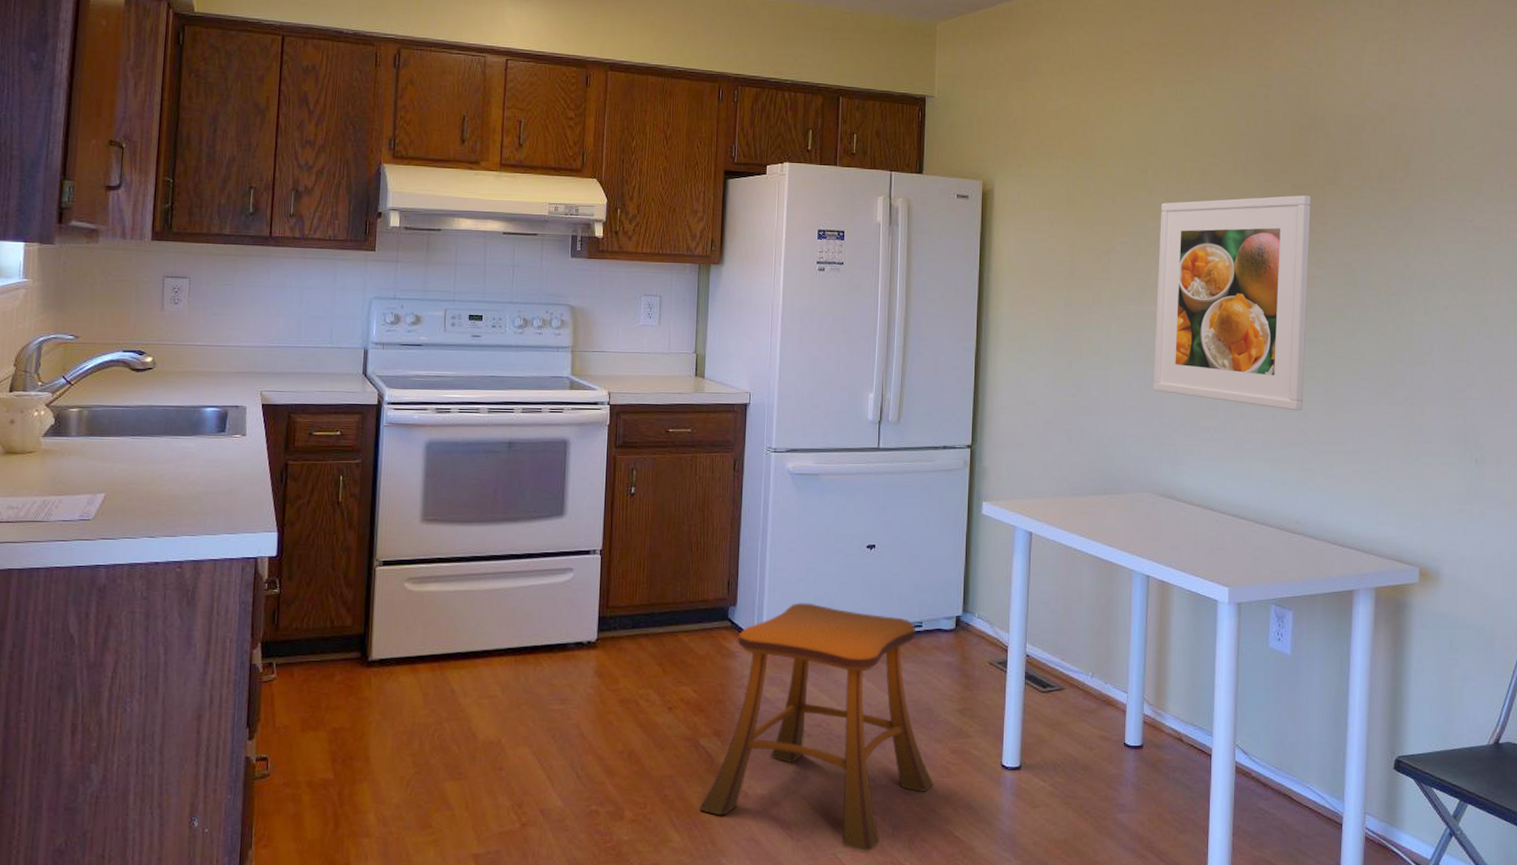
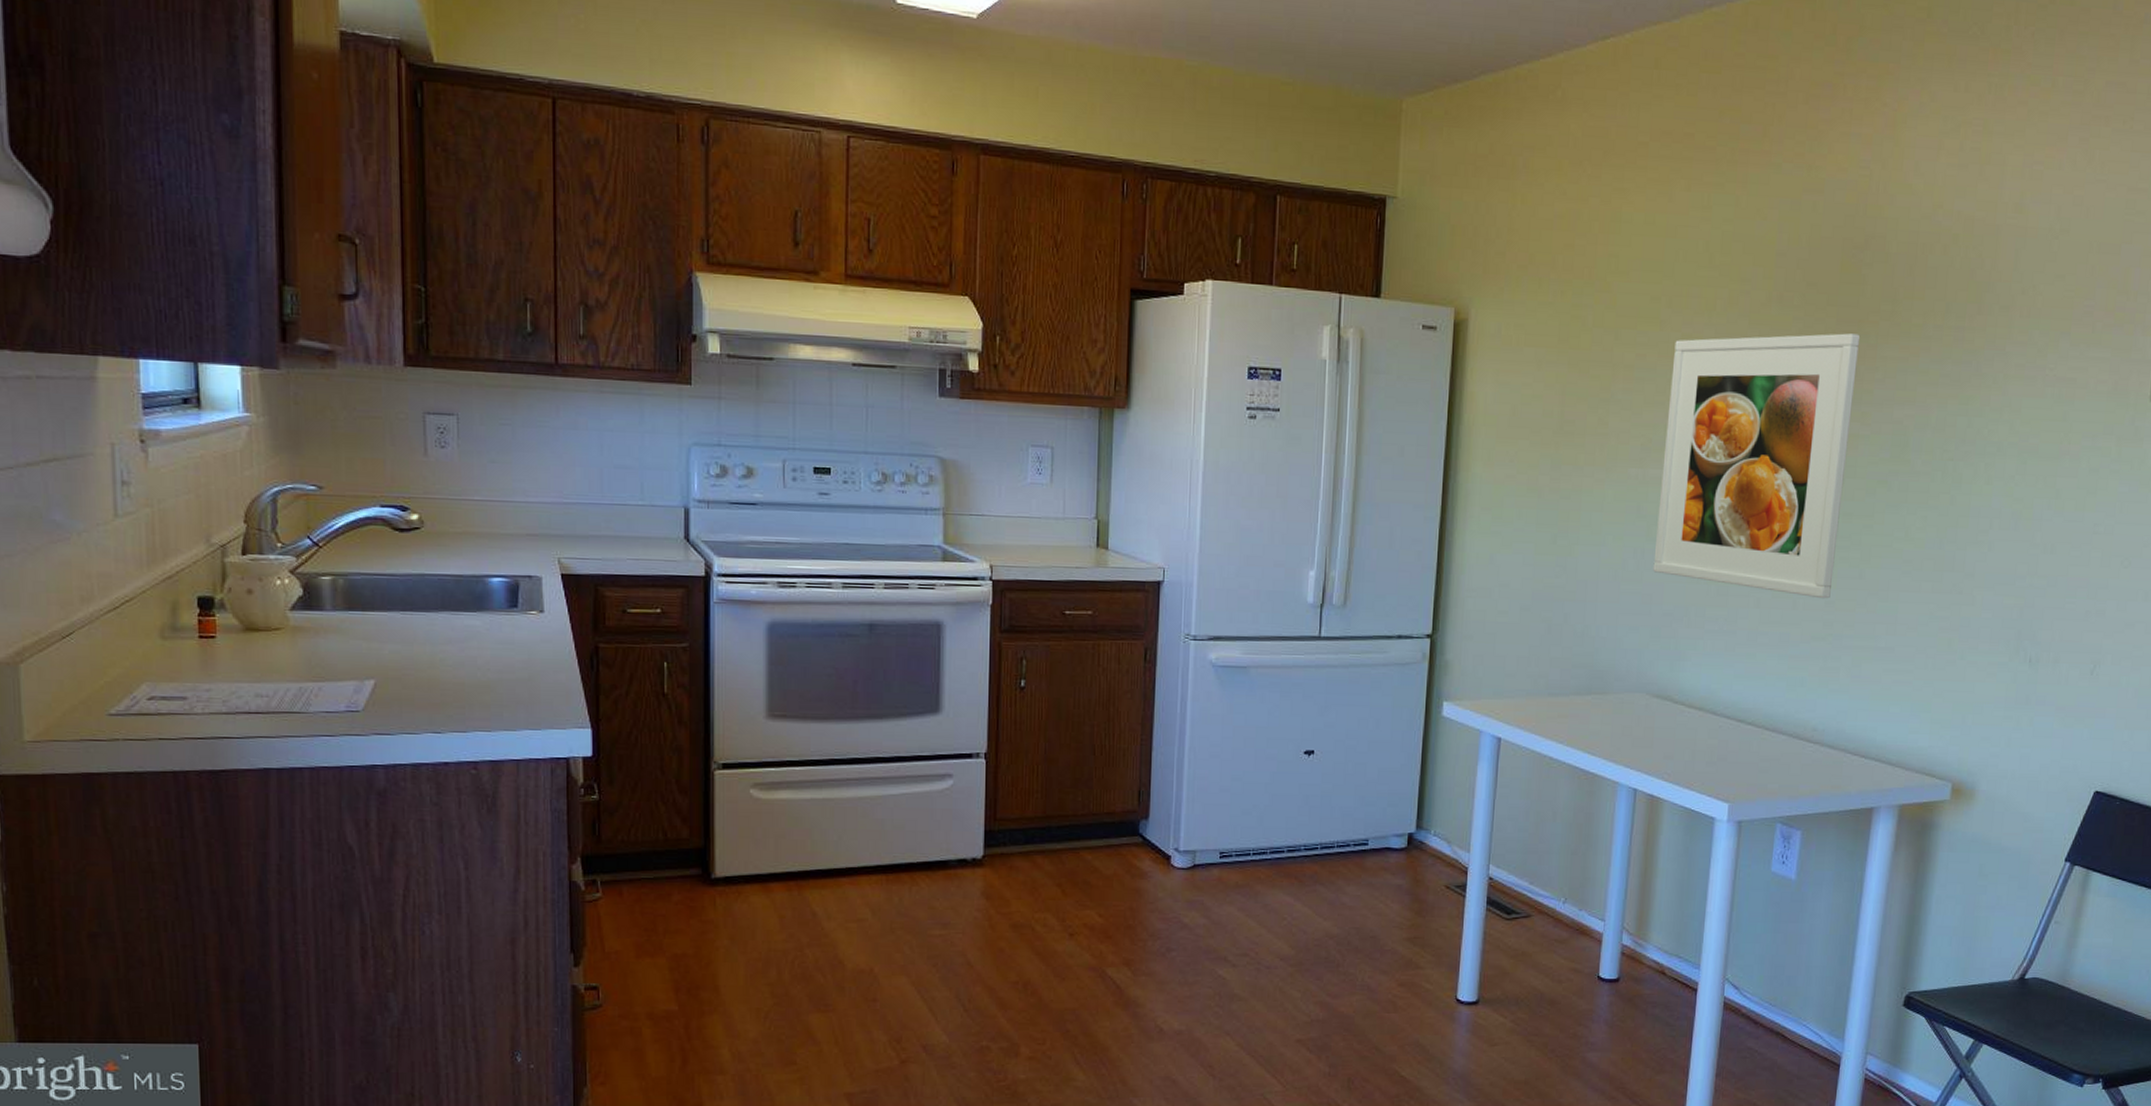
stool: present [700,603,933,851] -> none [1107,816,1377,1091]

